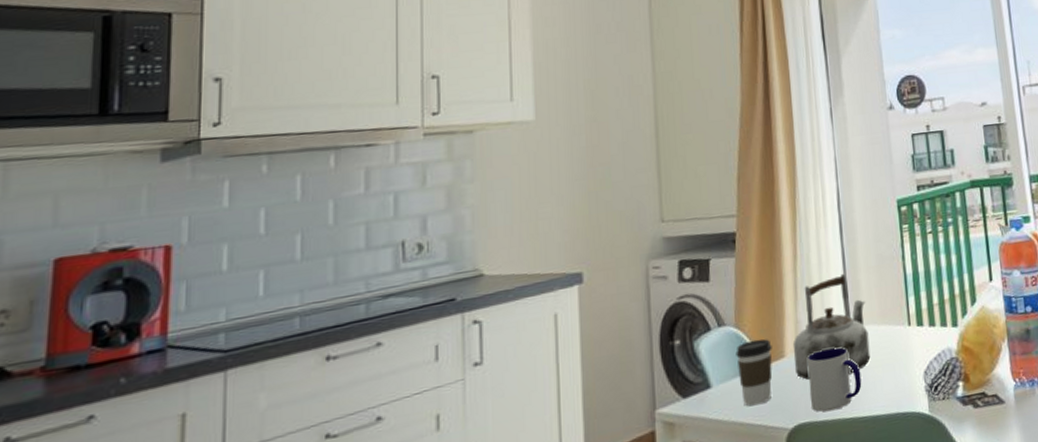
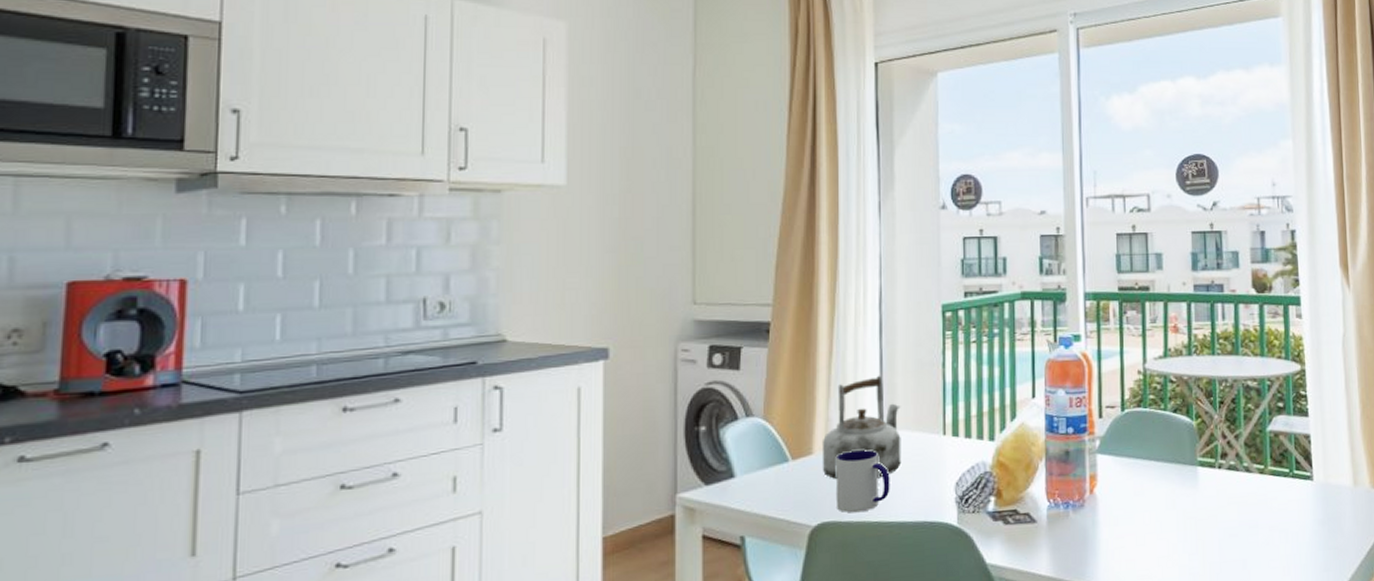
coffee cup: present [736,338,773,407] -> none [762,433,800,500]

